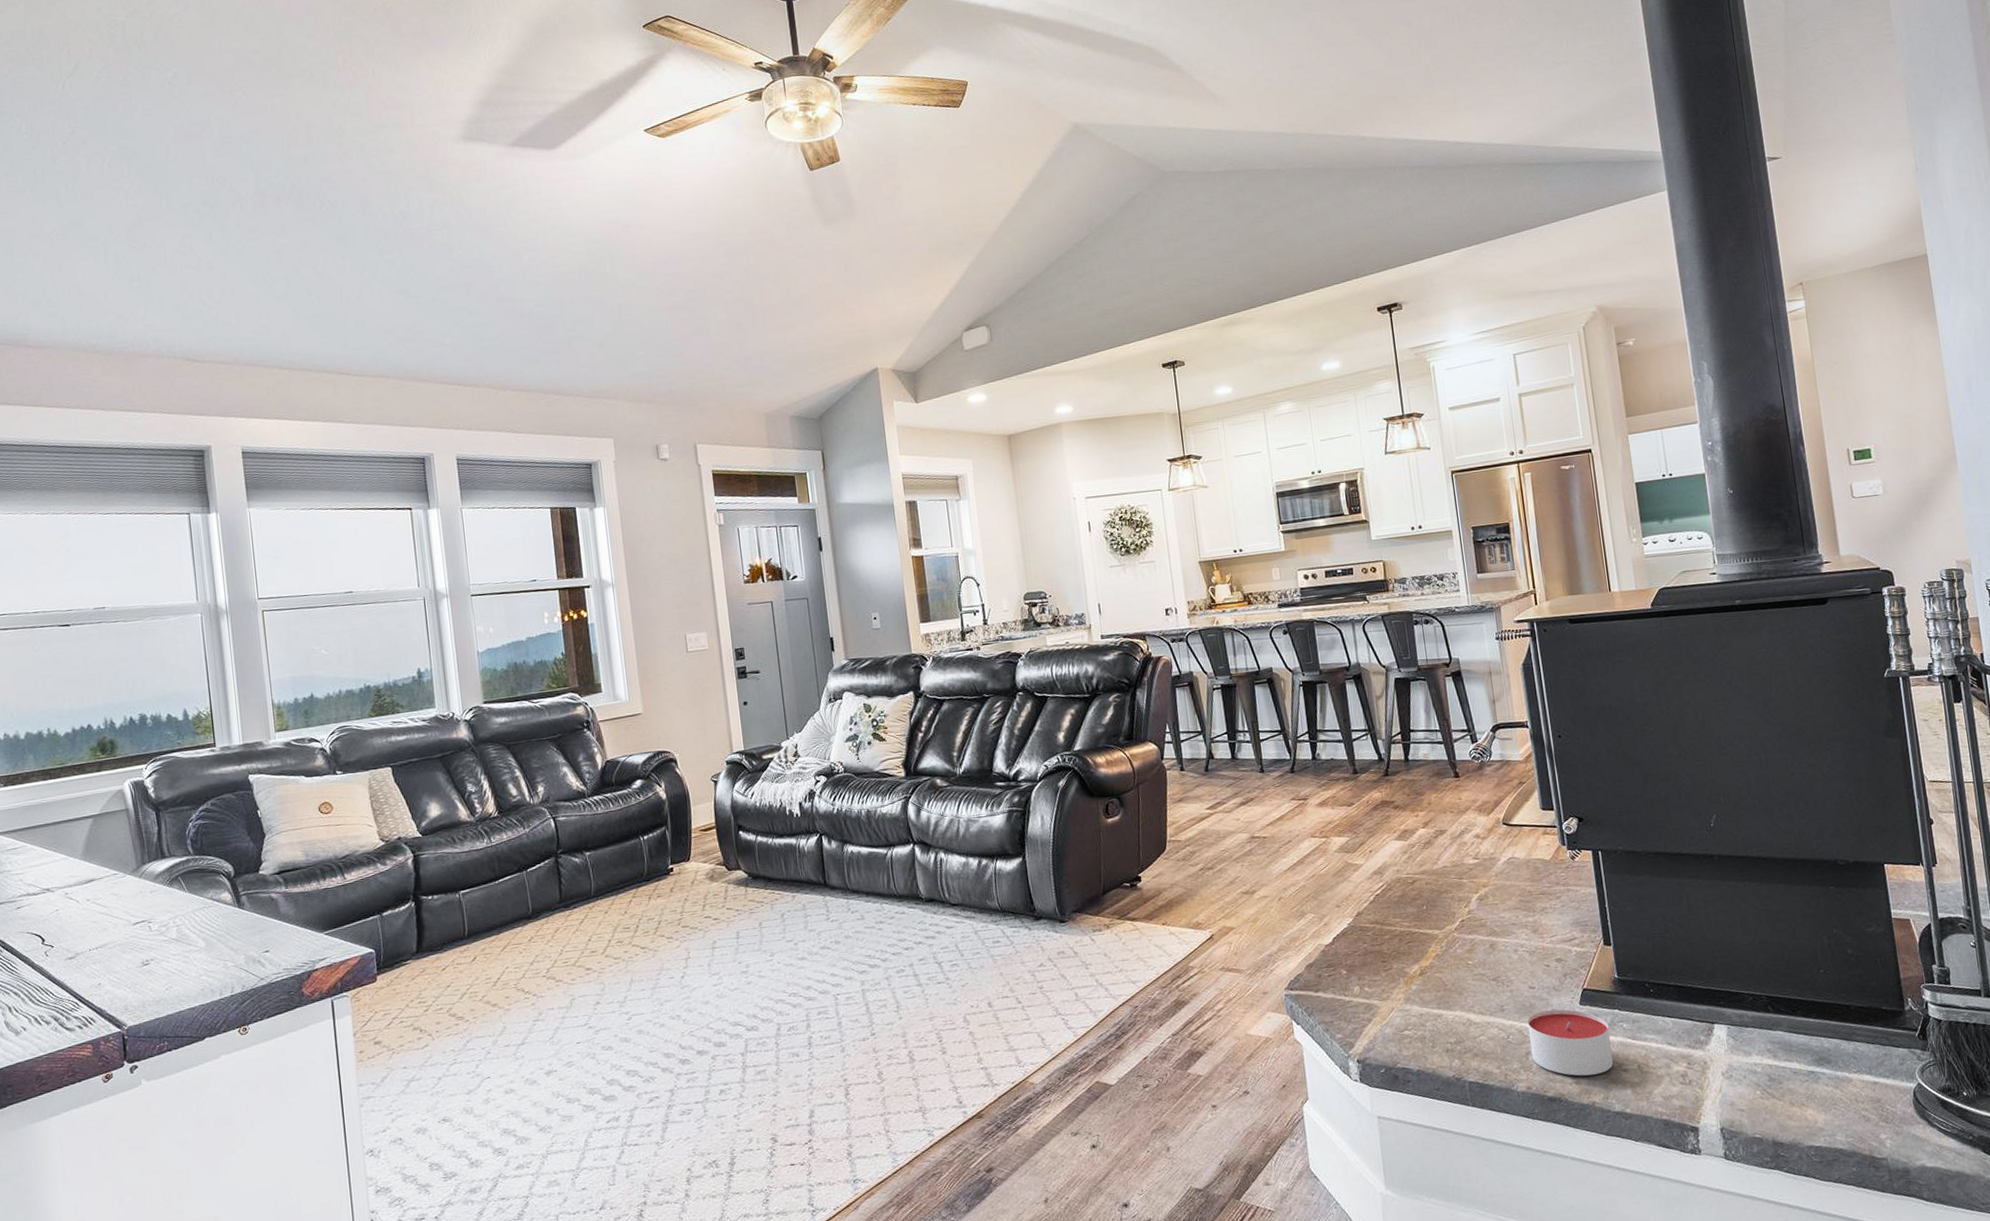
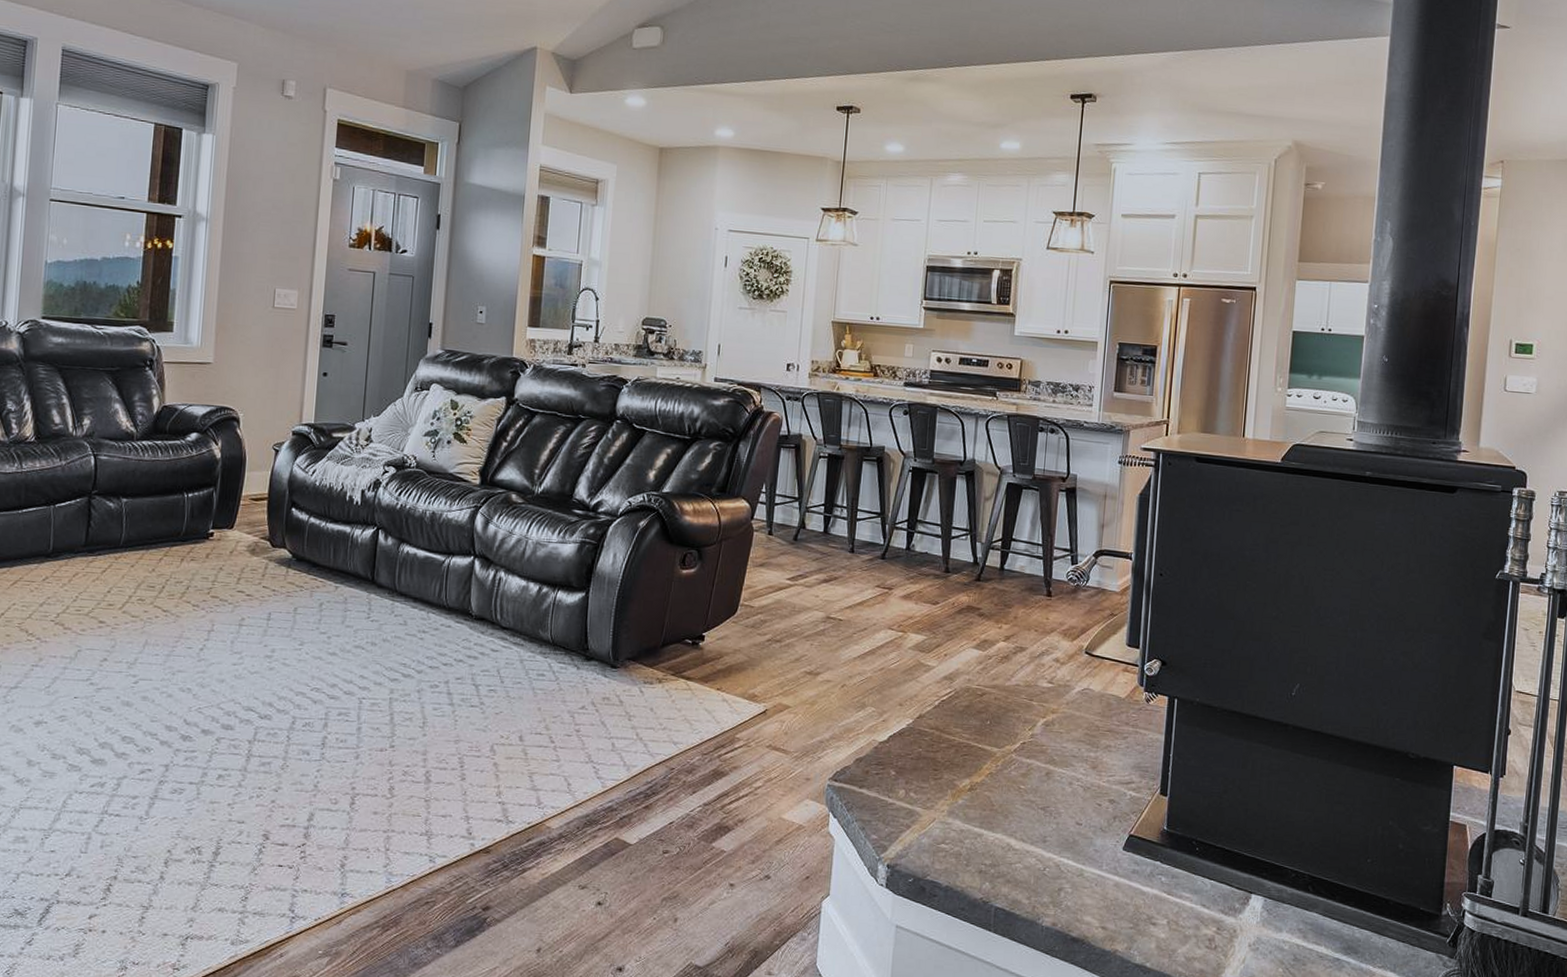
candle: present [1527,1009,1614,1076] -> none [1063,849,1147,923]

